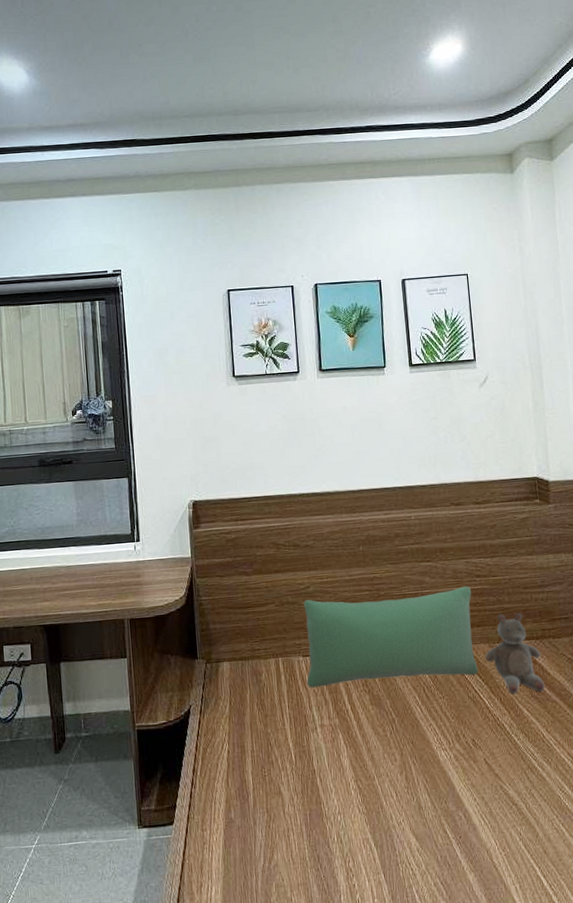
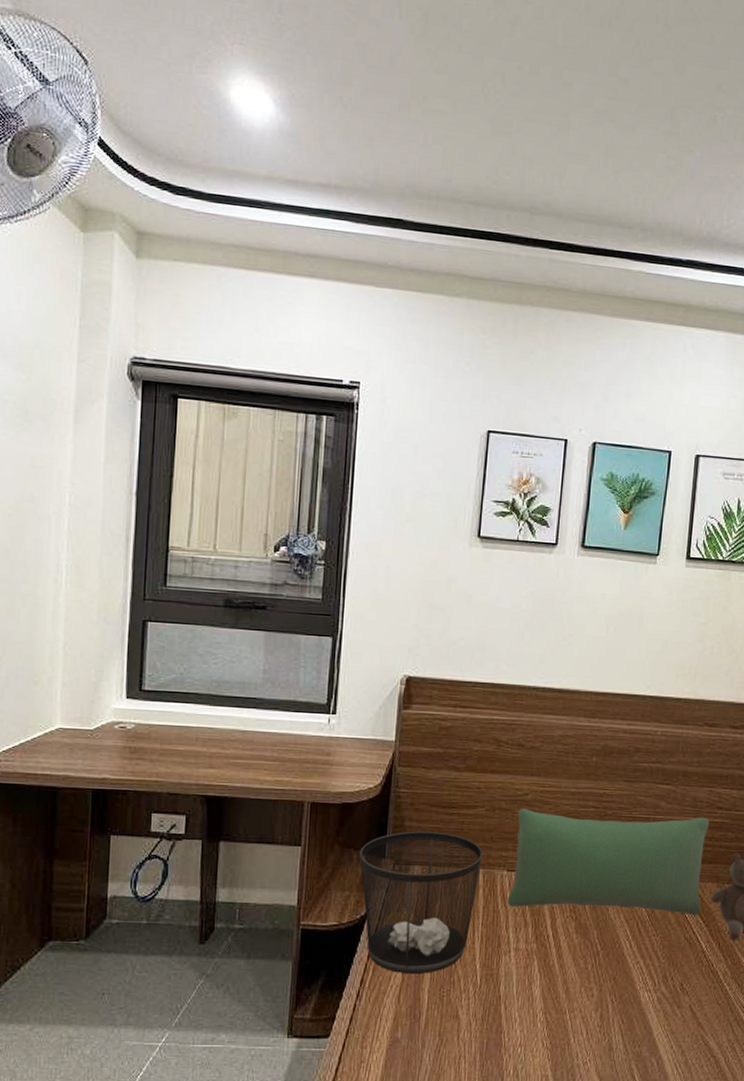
waste bin: none [175,630,280,760] -> present [359,831,483,975]

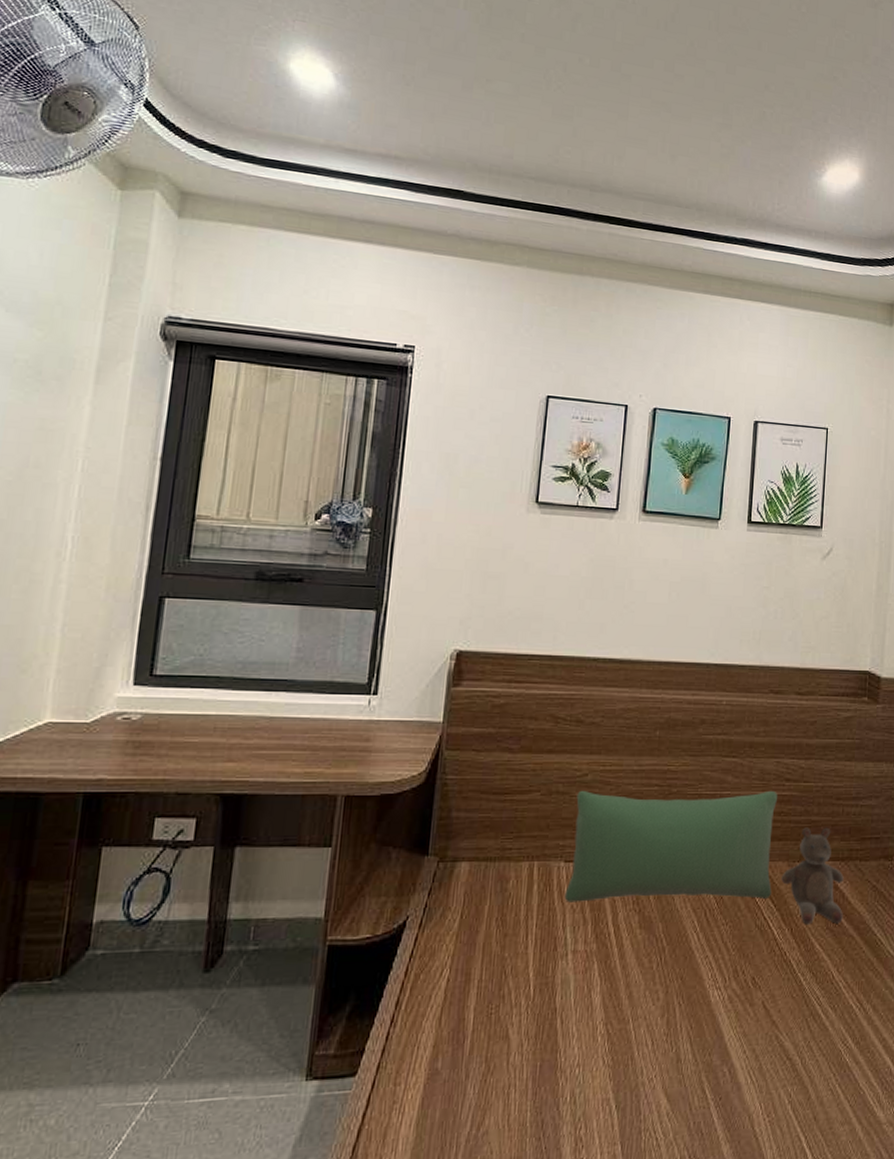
waste bin: present [359,831,483,975] -> none [398,822,538,991]

